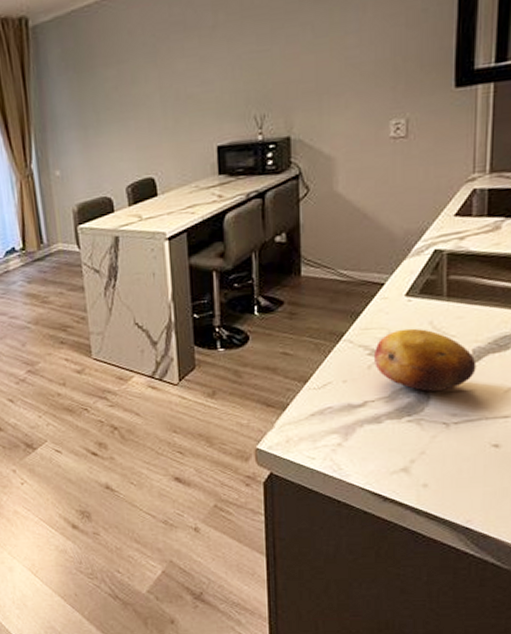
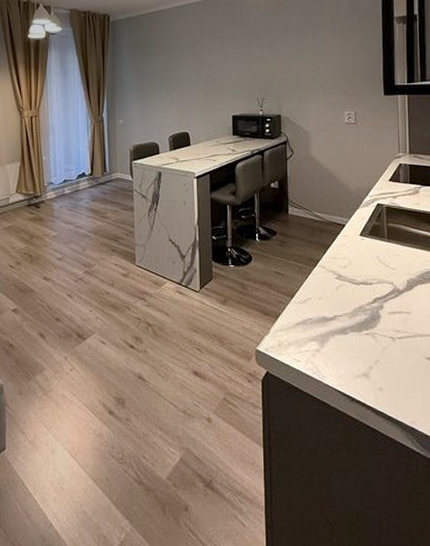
fruit: present [375,328,477,391] -> none [340,260,411,311]

